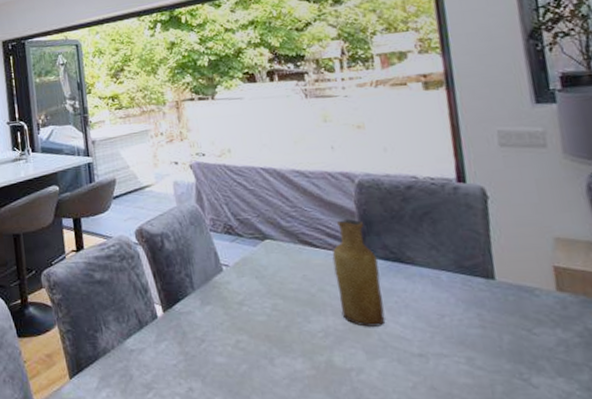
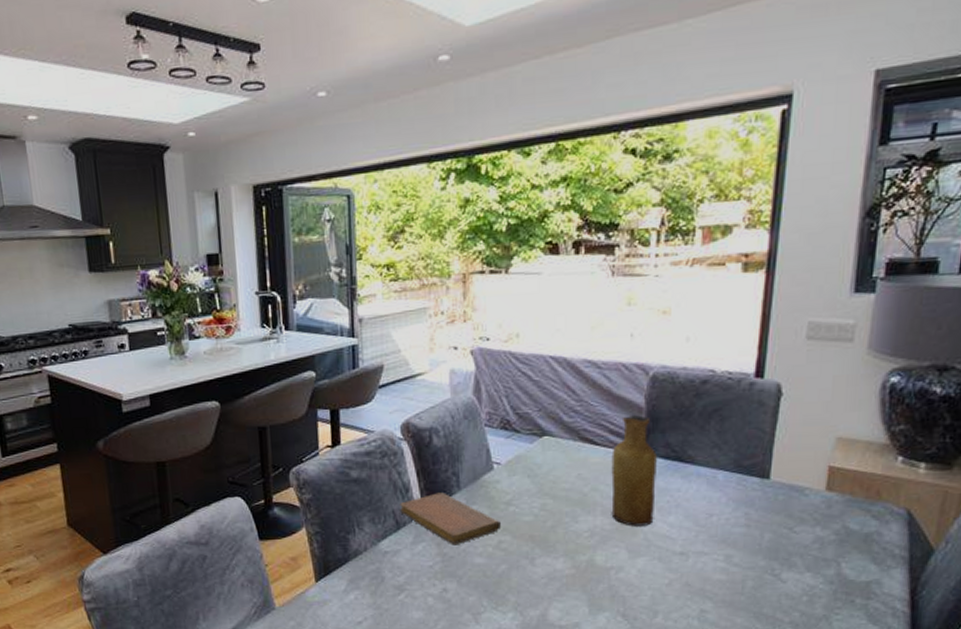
notebook: none [140,293,237,344] -> present [400,492,501,545]

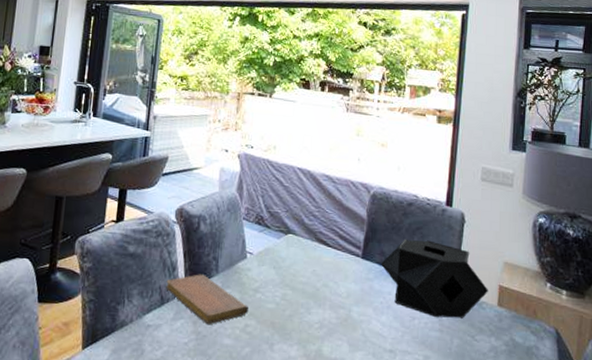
vase: present [611,415,658,526] -> none [337,225,375,323]
speaker: none [666,423,813,512] -> present [381,239,488,319]

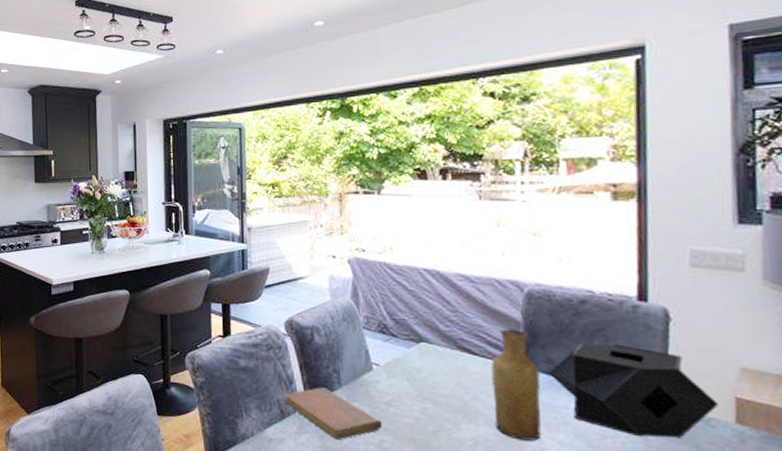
vase: none [337,225,375,323] -> present [491,329,541,441]

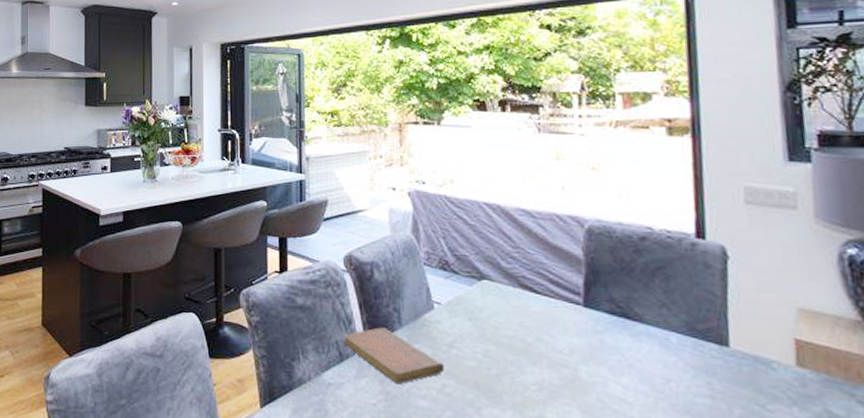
vase: present [491,329,541,441] -> none [553,266,606,385]
speaker: present [549,343,718,438] -> none [611,281,778,382]

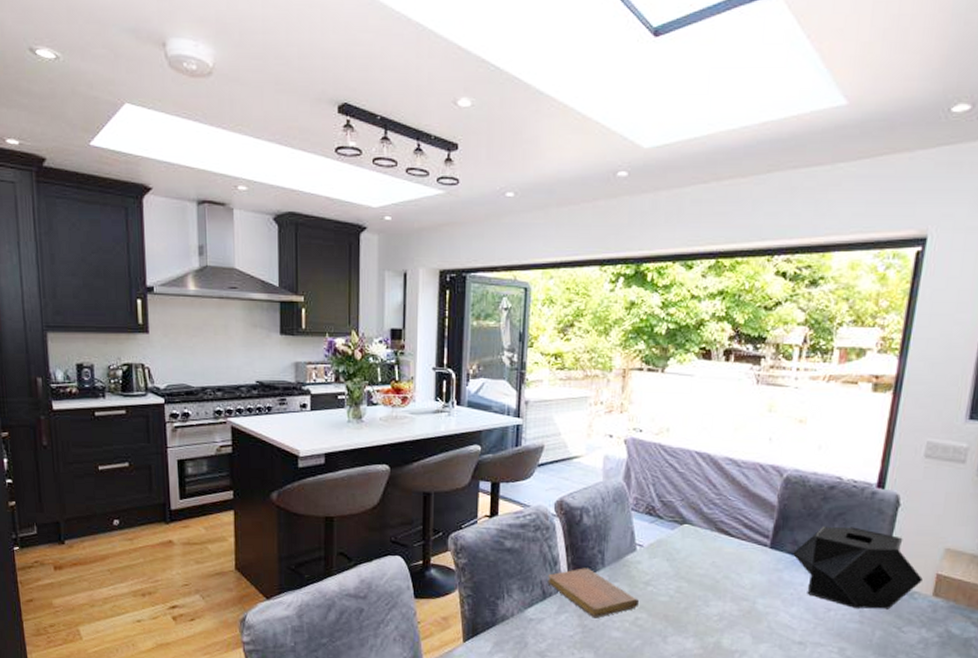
speaker: none [611,281,778,382] -> present [793,526,923,610]

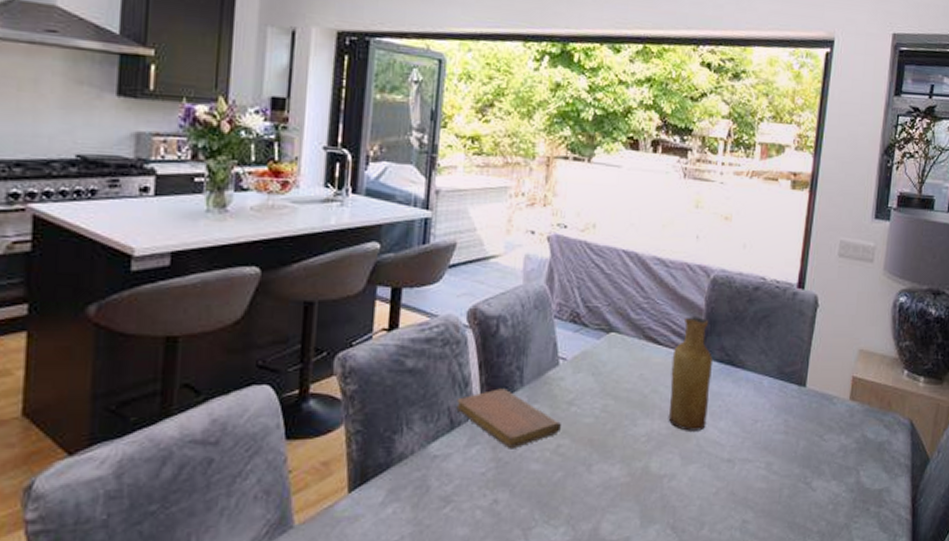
vase: none [739,512,786,615] -> present [668,317,714,431]
speaker: present [793,526,923,610] -> none [720,330,840,419]

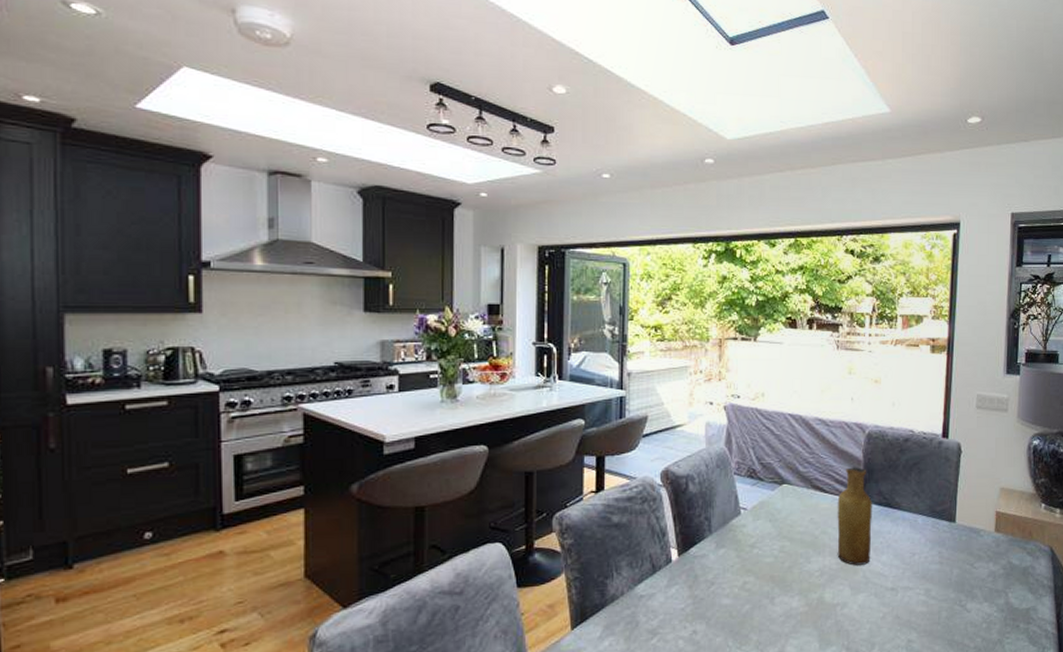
notebook: present [456,388,561,449] -> none [657,536,746,588]

